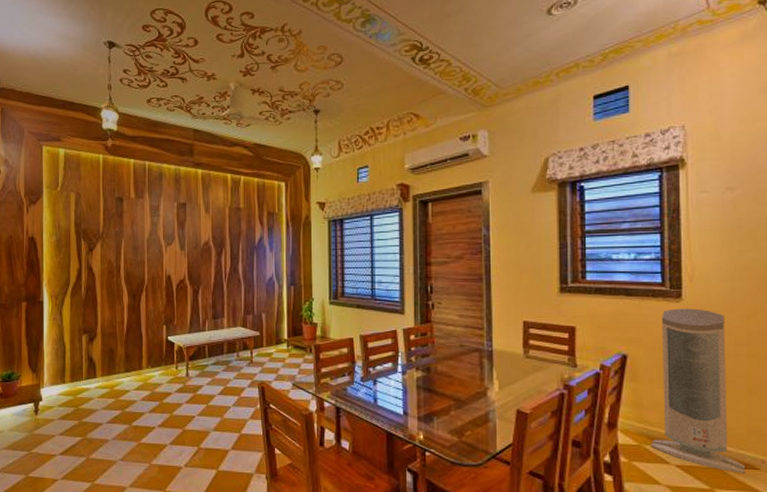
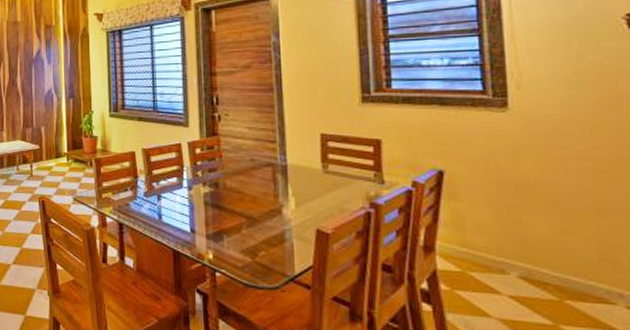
air purifier: present [651,308,746,473] -> none [477,118,598,308]

